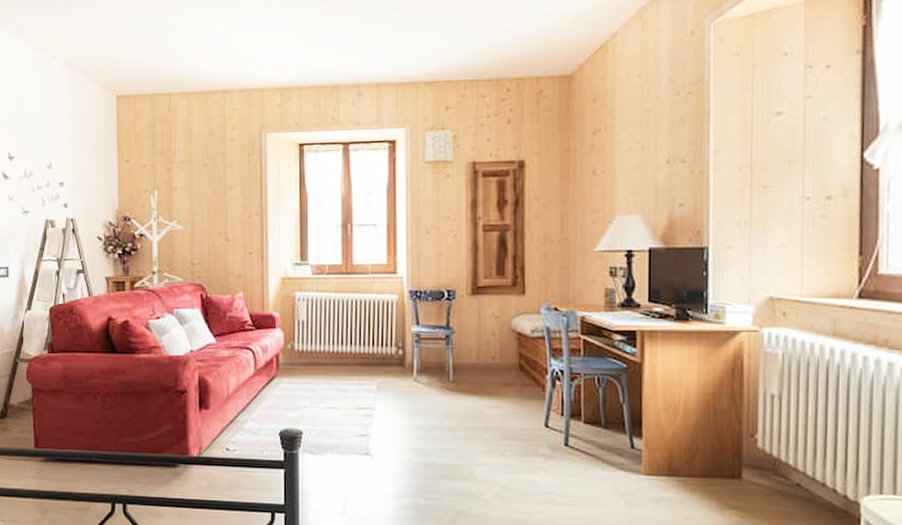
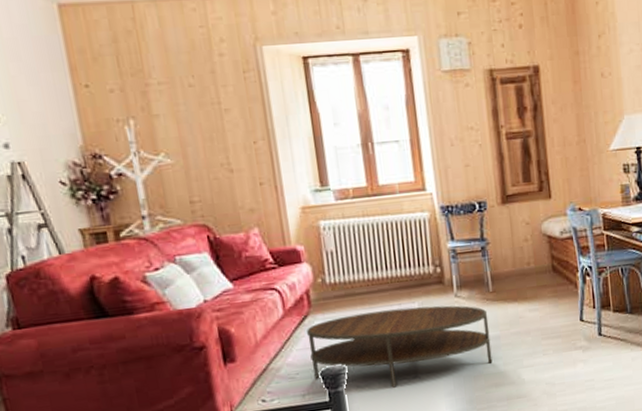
coffee table: none [272,383,445,460] -> present [307,305,493,388]

